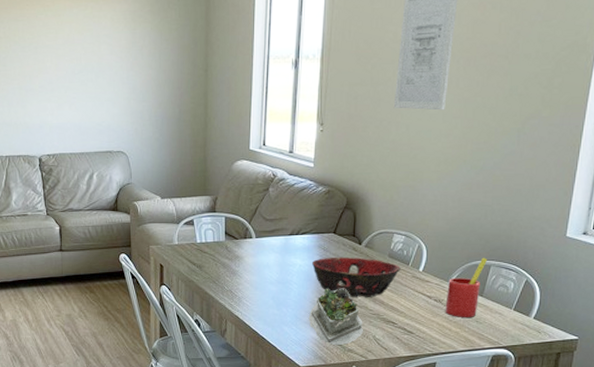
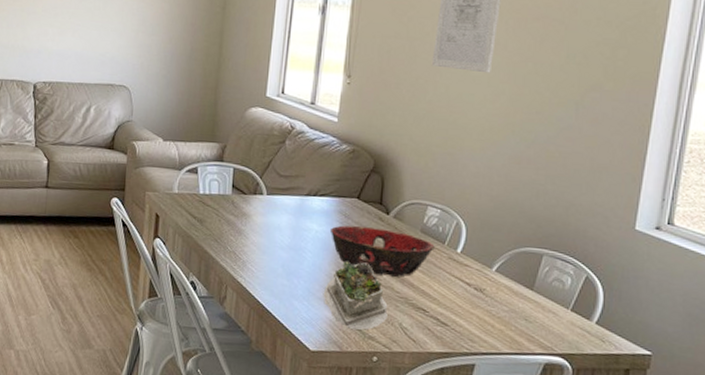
straw: present [445,257,488,317] -> none [487,244,540,314]

